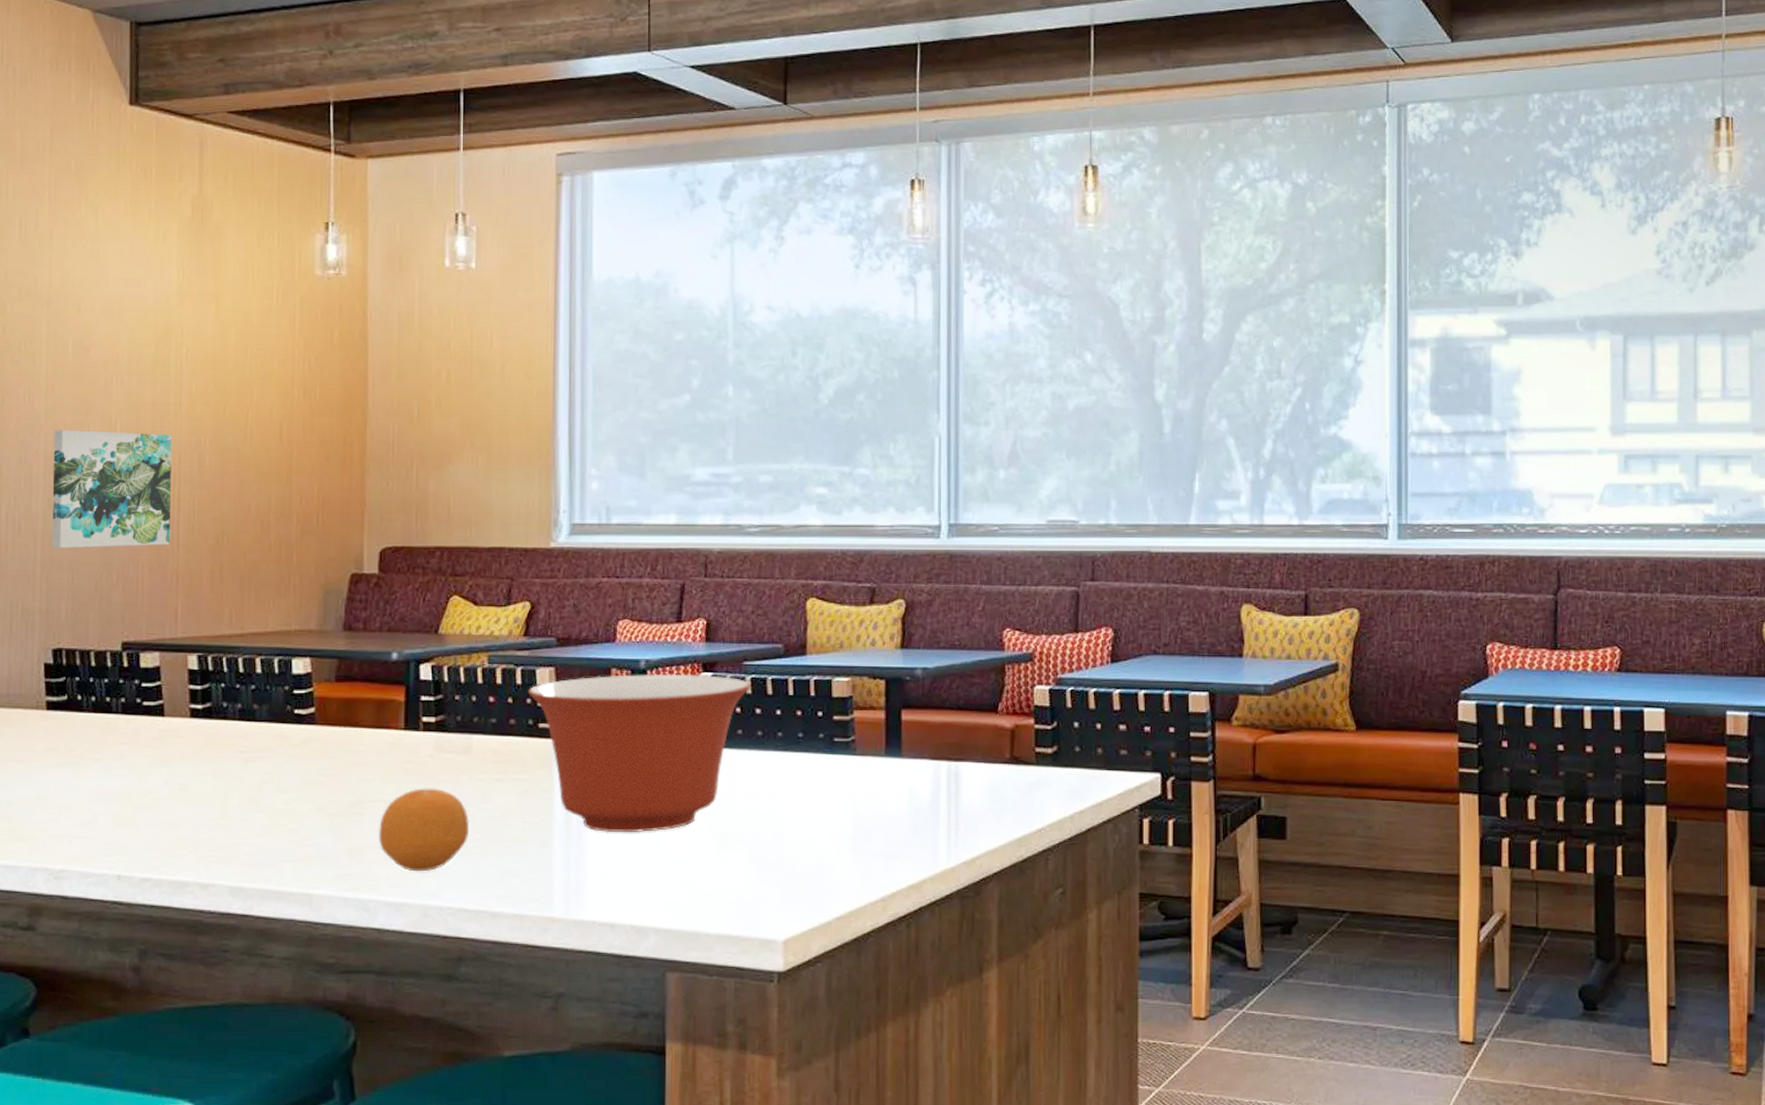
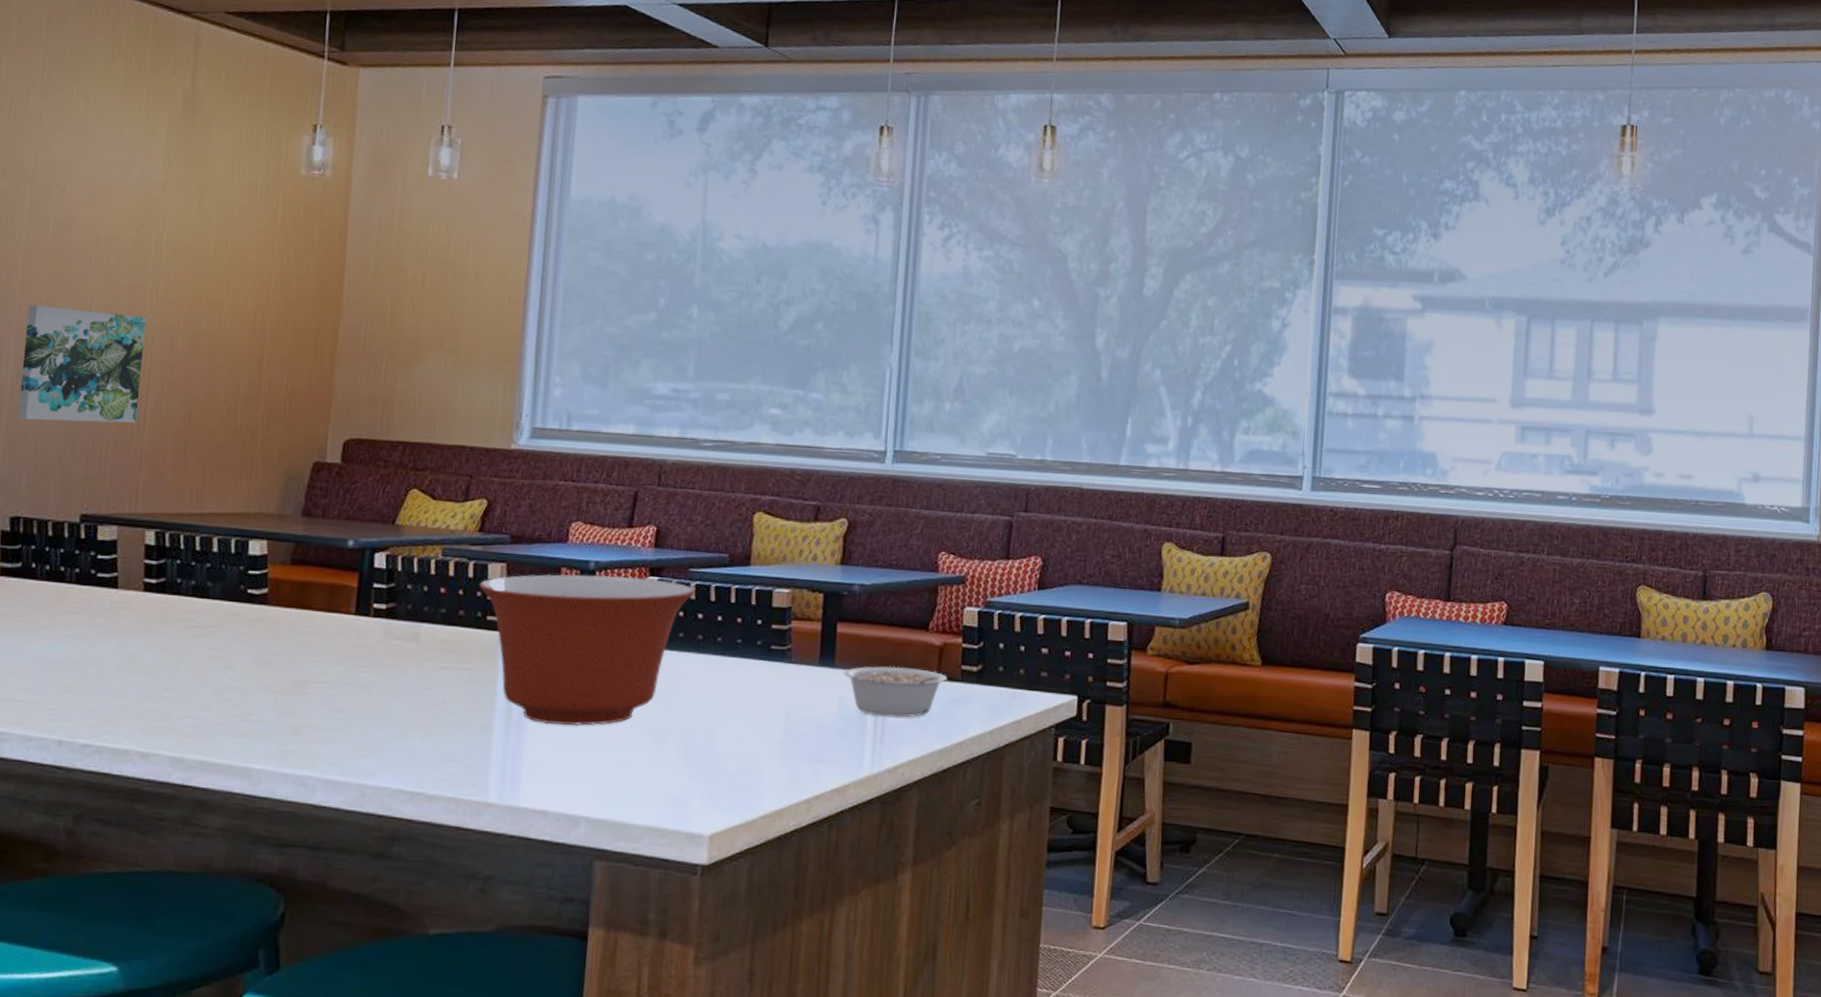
fruit: present [379,788,470,872] -> none [322,672,413,752]
legume: none [911,752,1021,806] -> present [843,666,948,718]

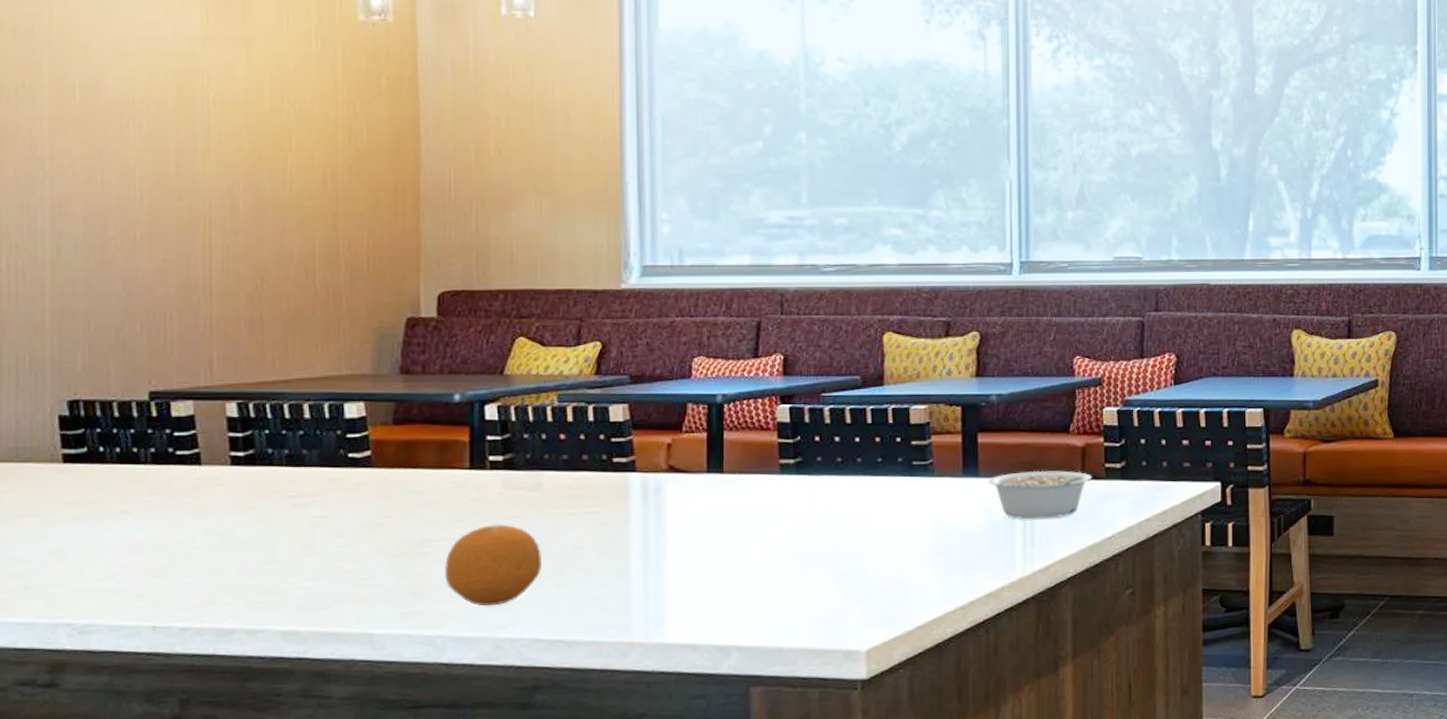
wall art: present [17,305,146,423] -> none [61,176,202,297]
fruit: none [322,672,413,752] -> present [445,524,542,607]
mixing bowl: present [478,574,695,726] -> none [600,406,829,560]

